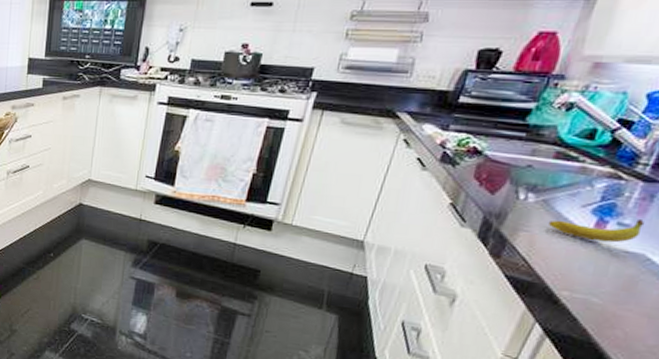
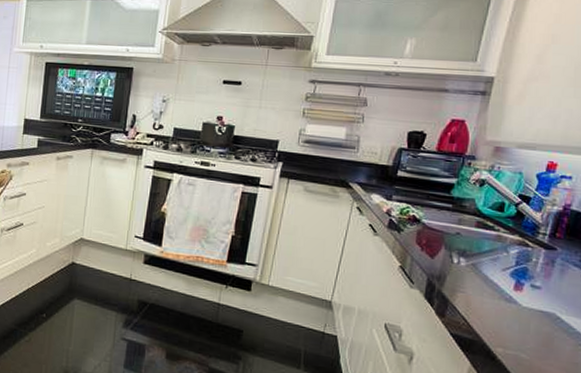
fruit: present [548,218,645,243] -> none [478,281,551,303]

